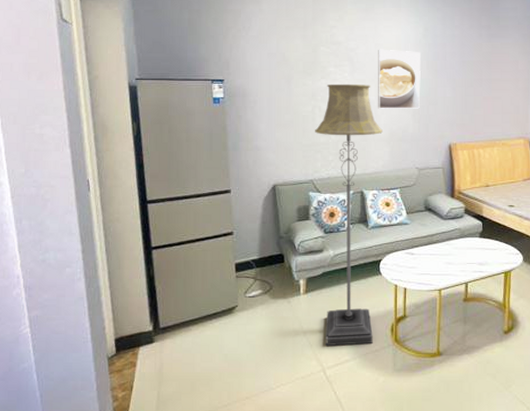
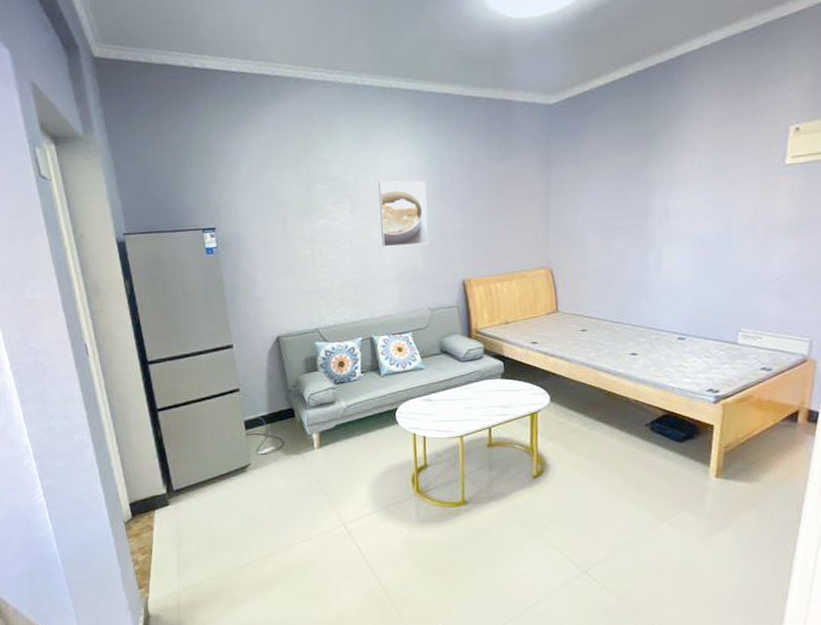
floor lamp: present [315,83,383,346] -> none [316,221,394,500]

